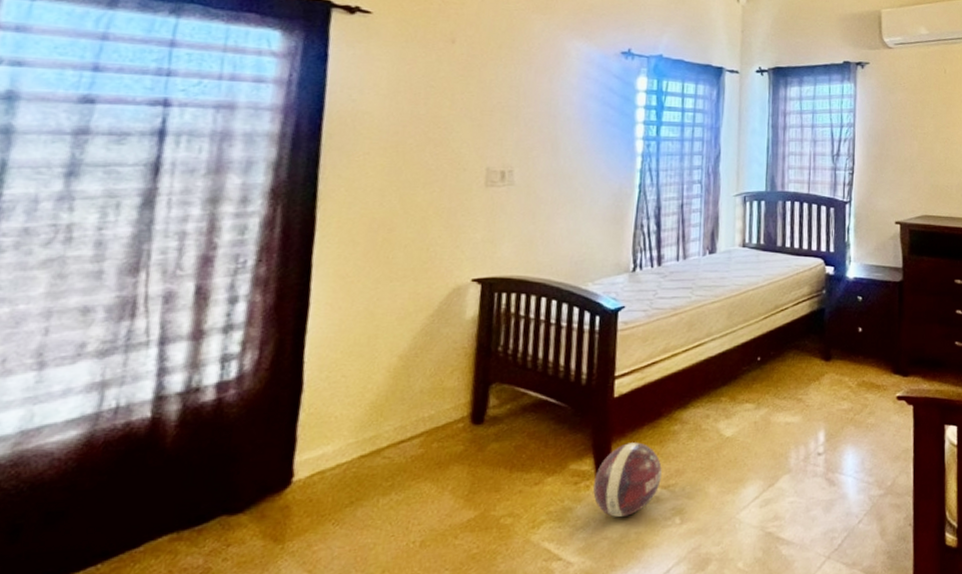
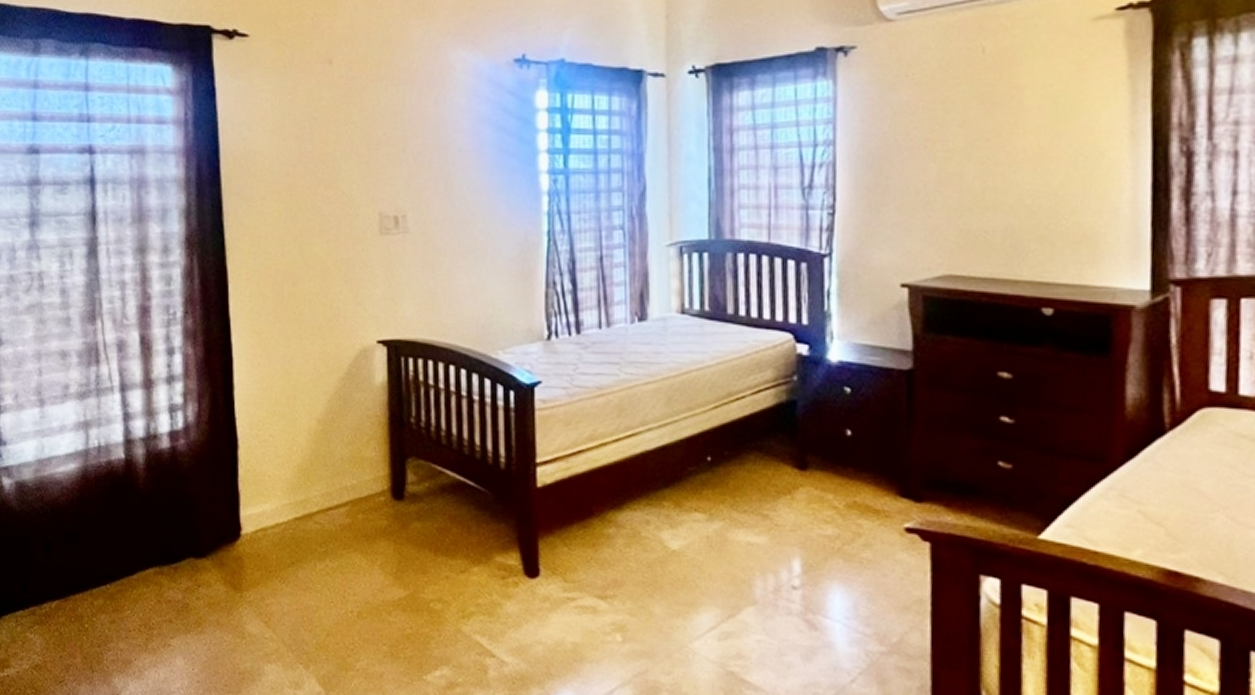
ball: present [593,442,662,517] -> none [522,541,597,623]

